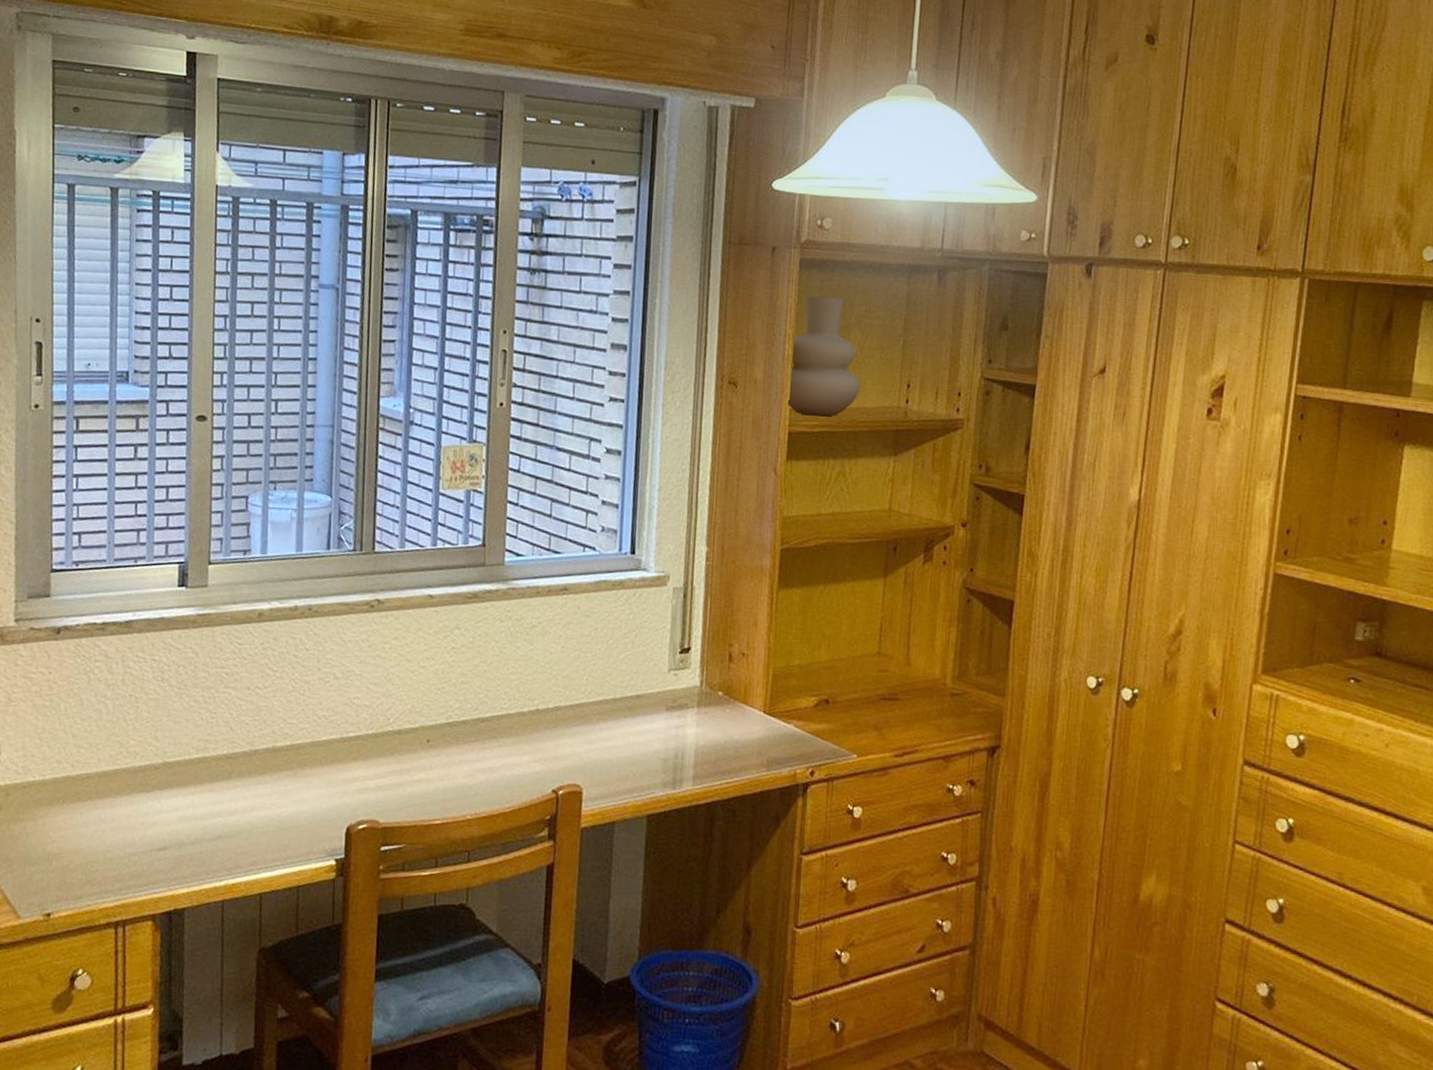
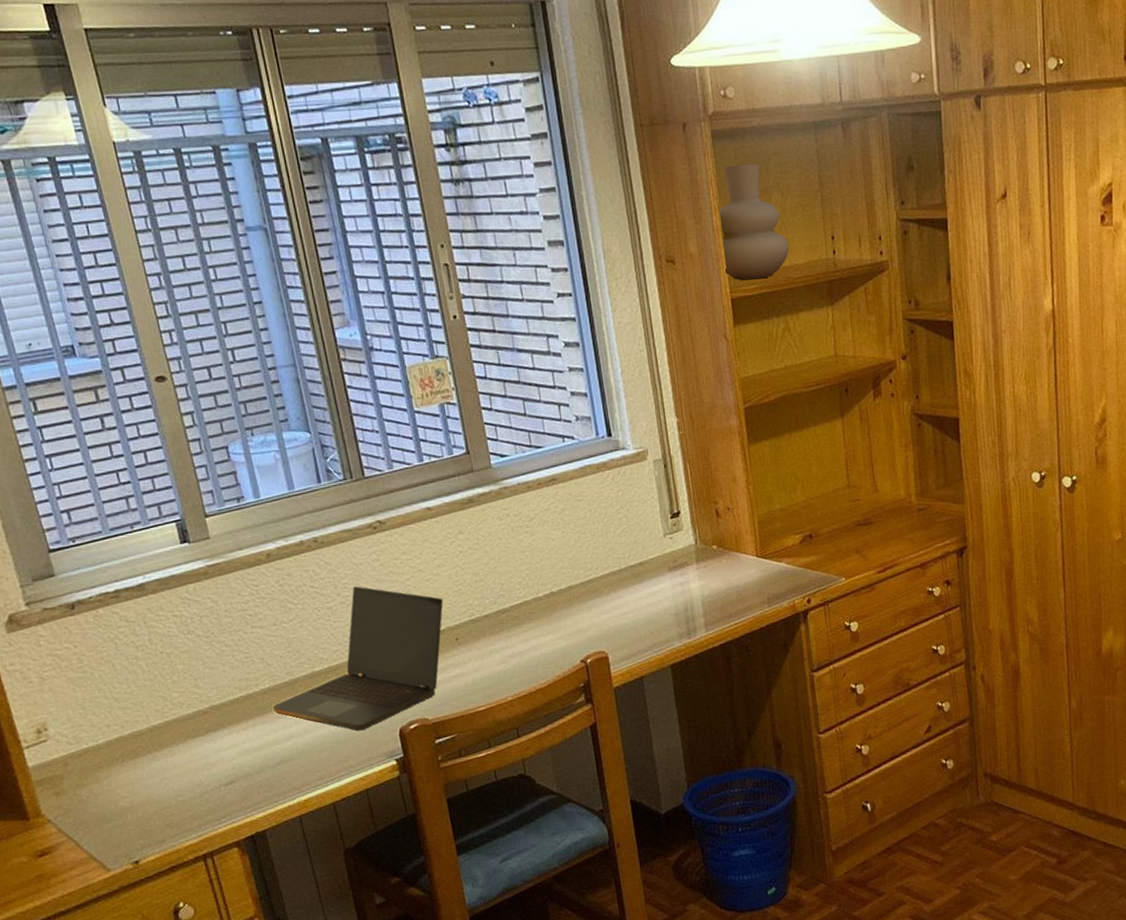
laptop: none [224,664,423,820] -> present [272,586,443,731]

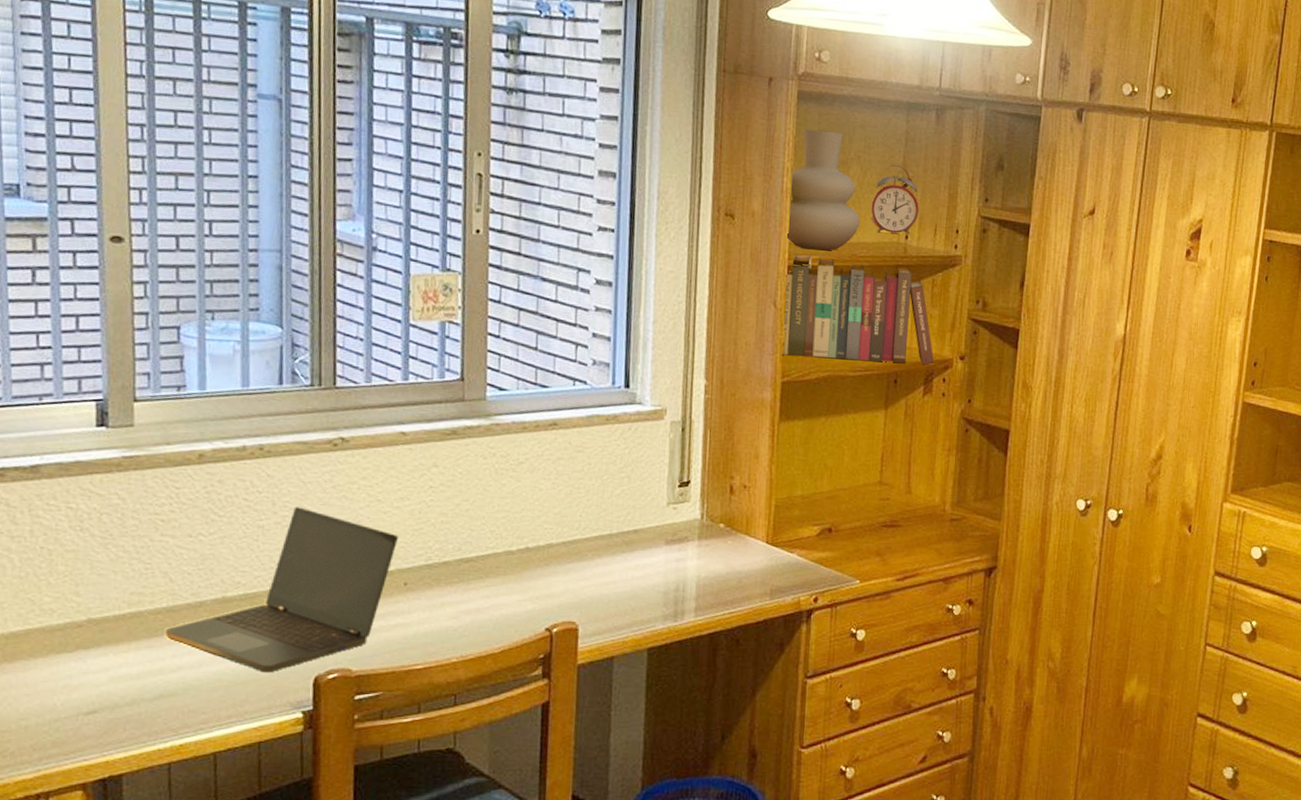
books: none [732,281,880,384] -> present [780,253,935,366]
alarm clock: none [796,184,842,253] -> present [869,164,919,234]

